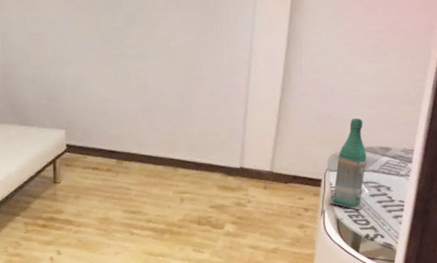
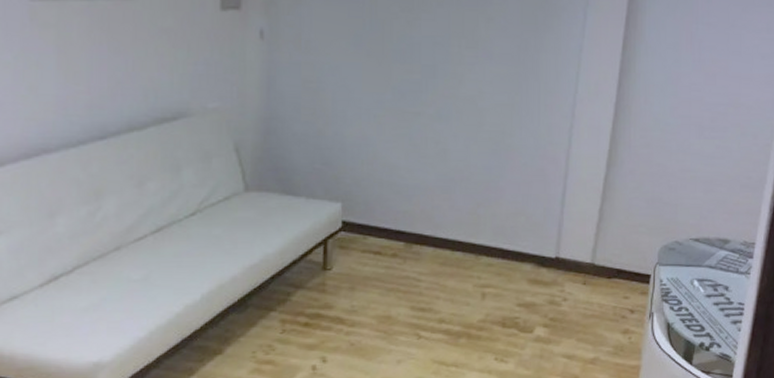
bottle: present [329,118,368,210] -> none [658,204,704,314]

